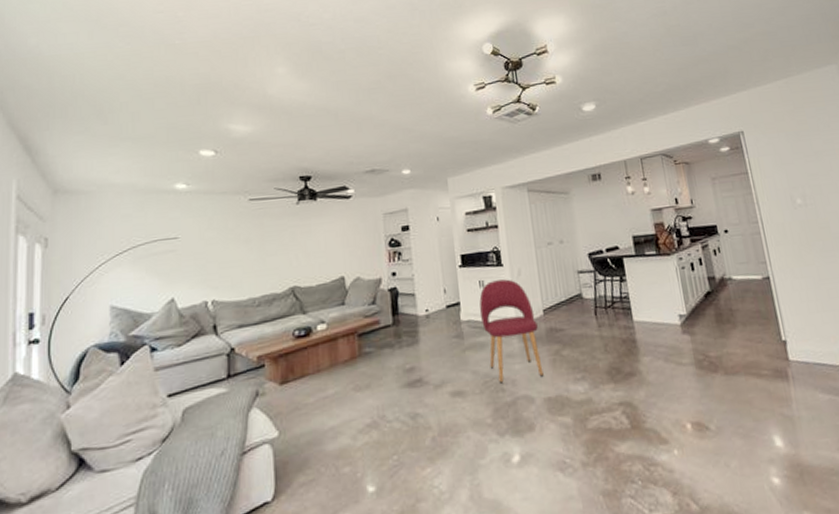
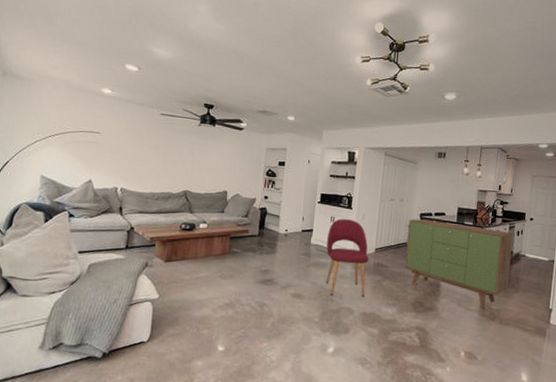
sideboard: none [576,253,722,359] -> present [404,219,514,309]

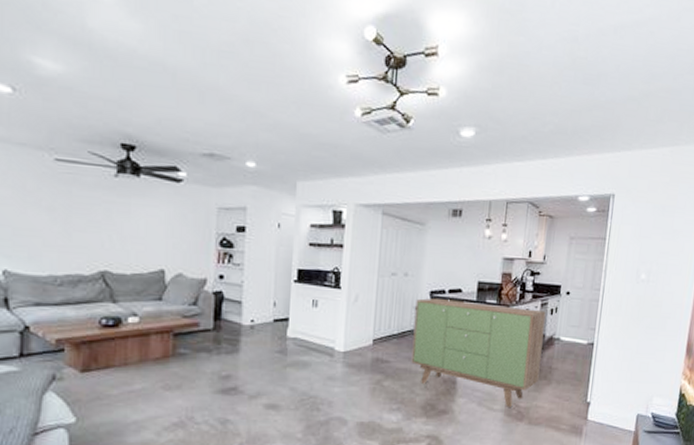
dining chair: present [325,219,369,297] -> none [307,302,365,403]

